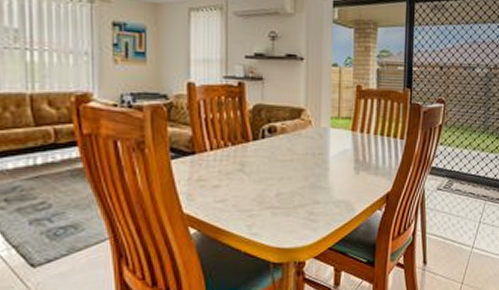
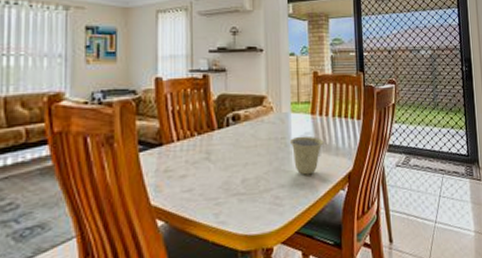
cup: none [327,153,364,193] -> present [289,136,324,175]

